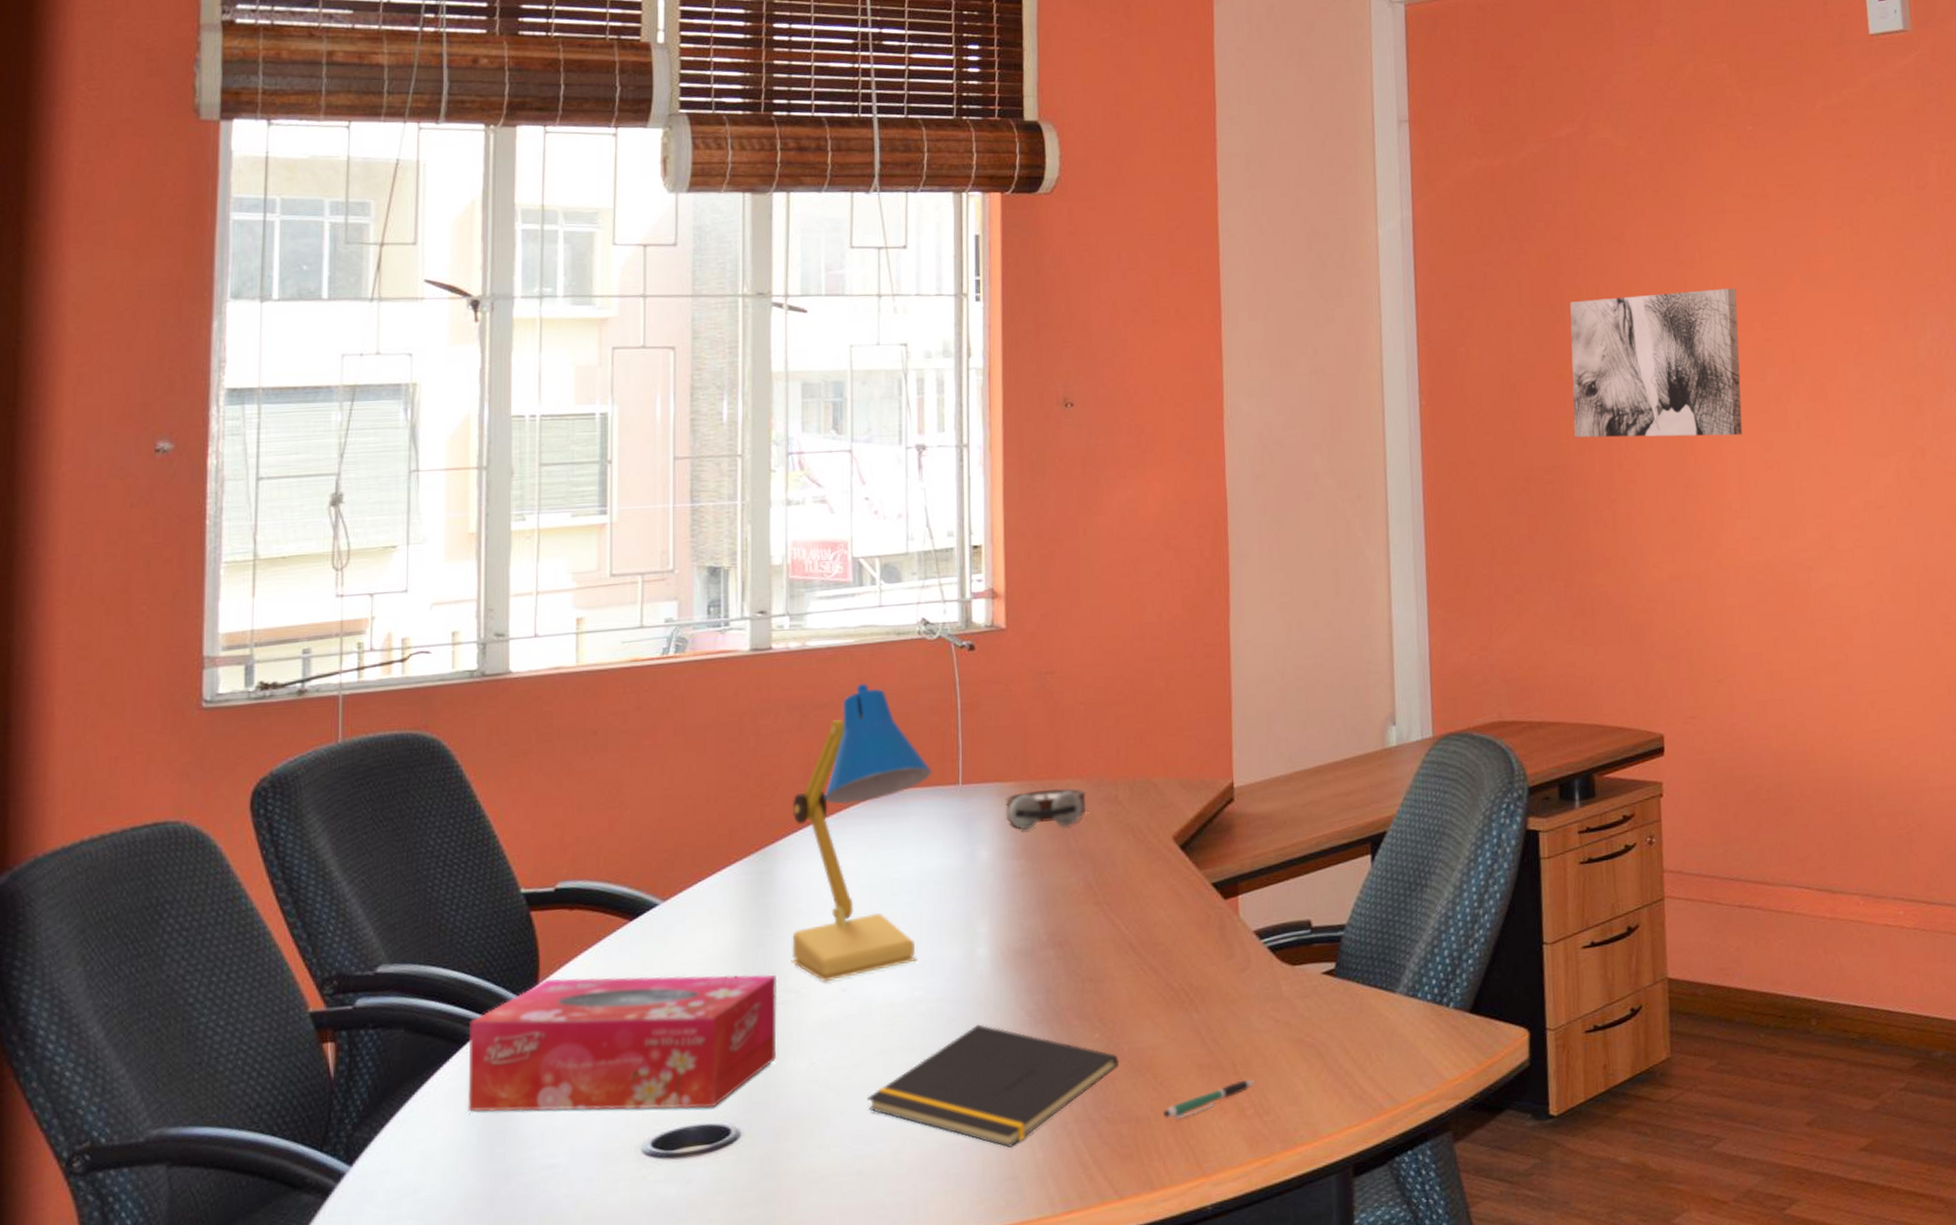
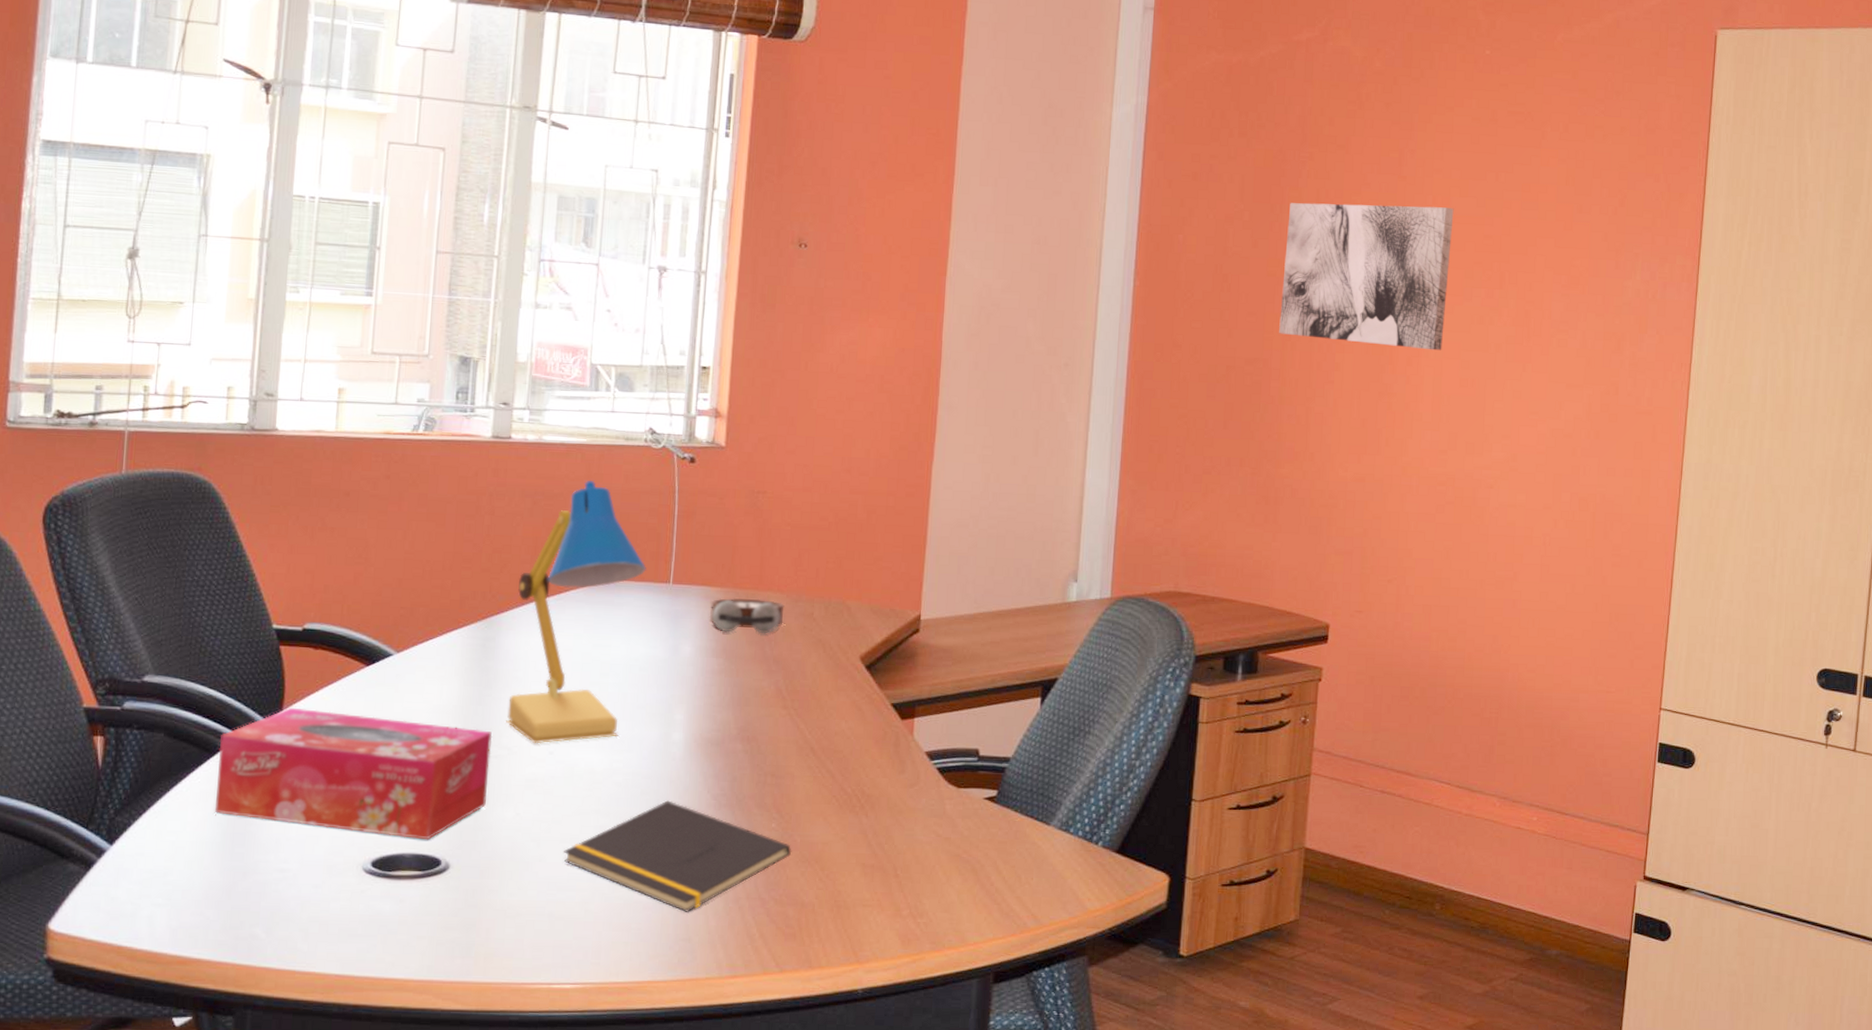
pen: present [1164,1079,1254,1120] -> none [827,883,912,910]

